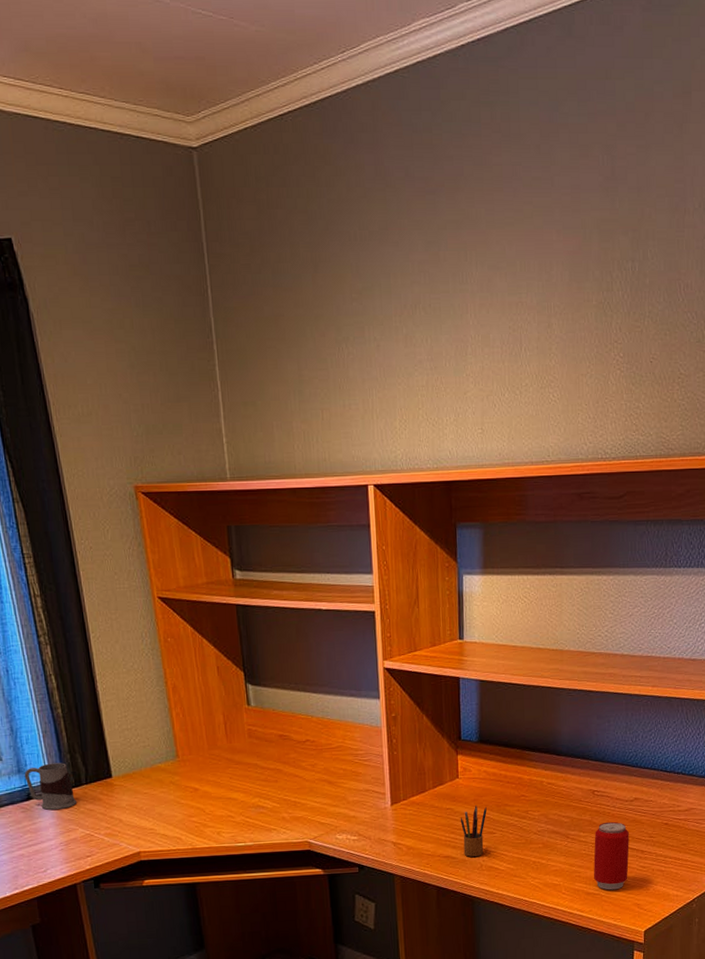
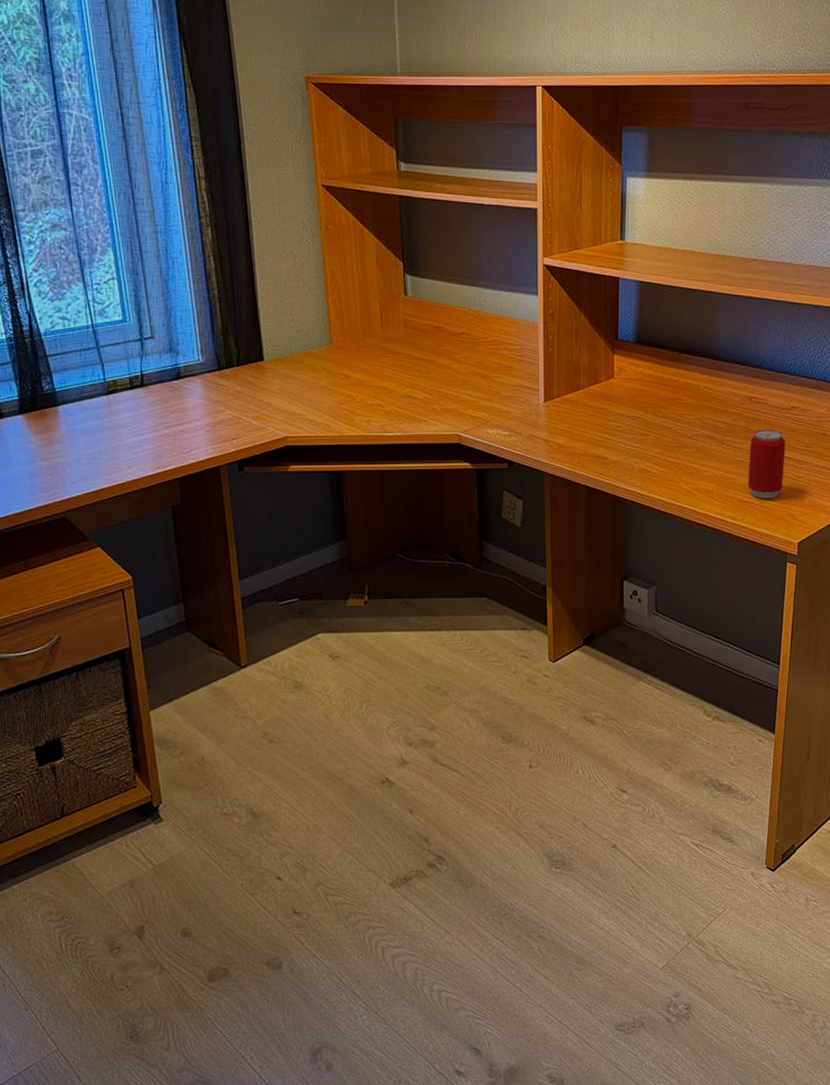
mug: present [24,762,77,810] -> none [175,343,226,390]
pencil box: present [460,804,487,857] -> none [613,405,641,458]

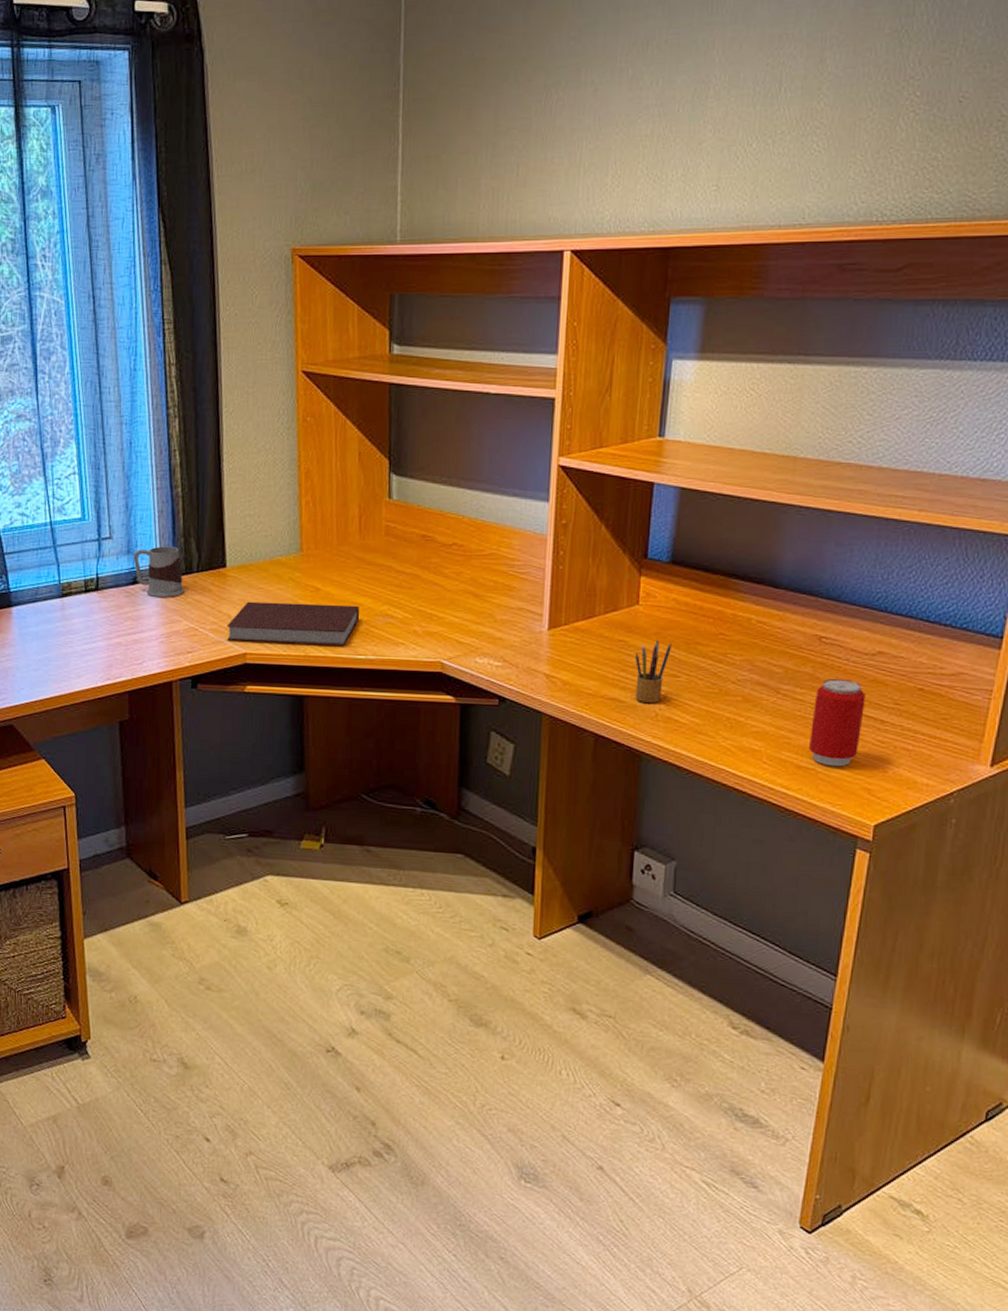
mug: none [175,343,226,390] -> present [133,546,184,597]
notebook: none [267,389,387,427] -> present [226,601,360,646]
pencil box: none [613,405,641,458] -> present [634,639,671,703]

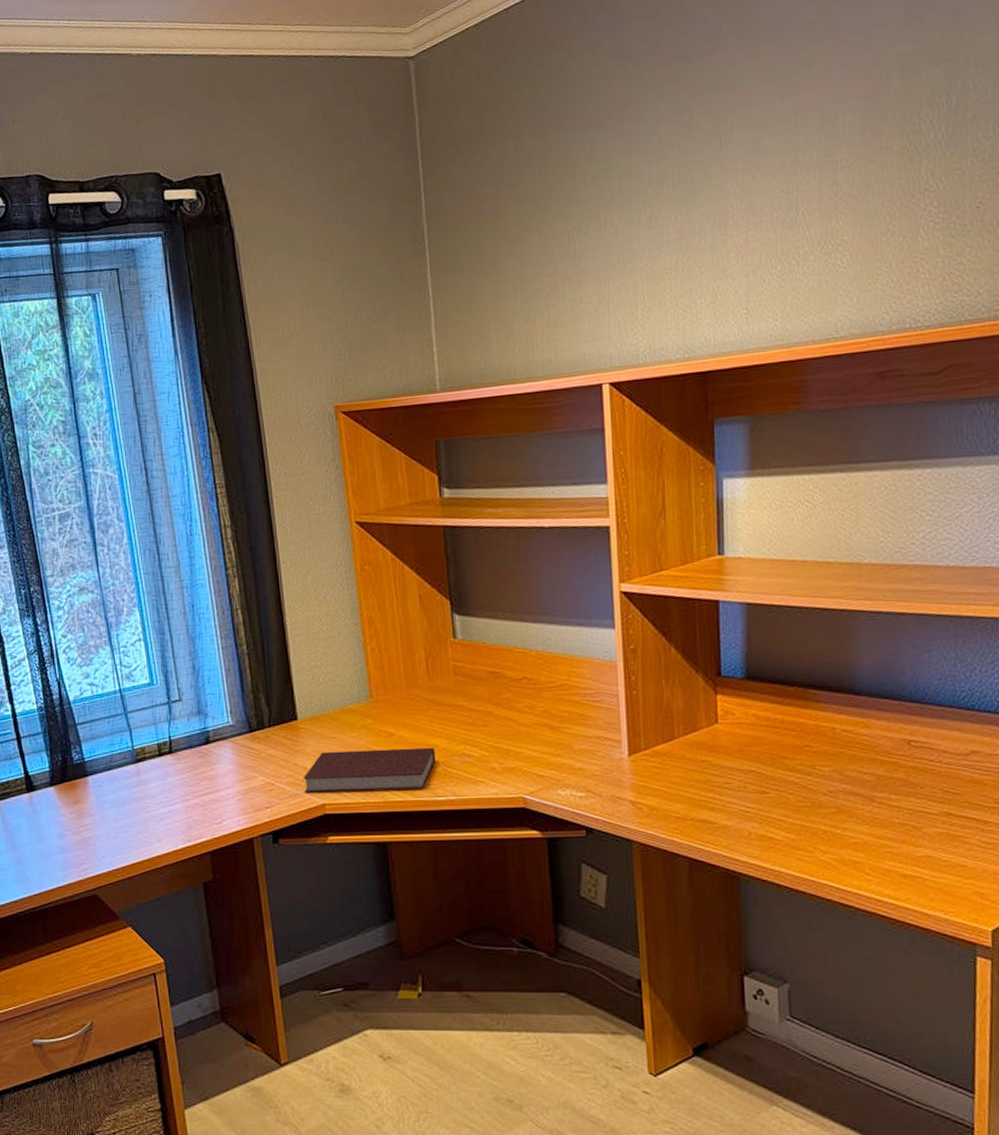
mug: present [133,546,184,597] -> none [204,703,258,755]
pencil box: present [634,639,671,703] -> none [720,756,757,822]
beverage can: present [809,678,866,767] -> none [911,781,965,873]

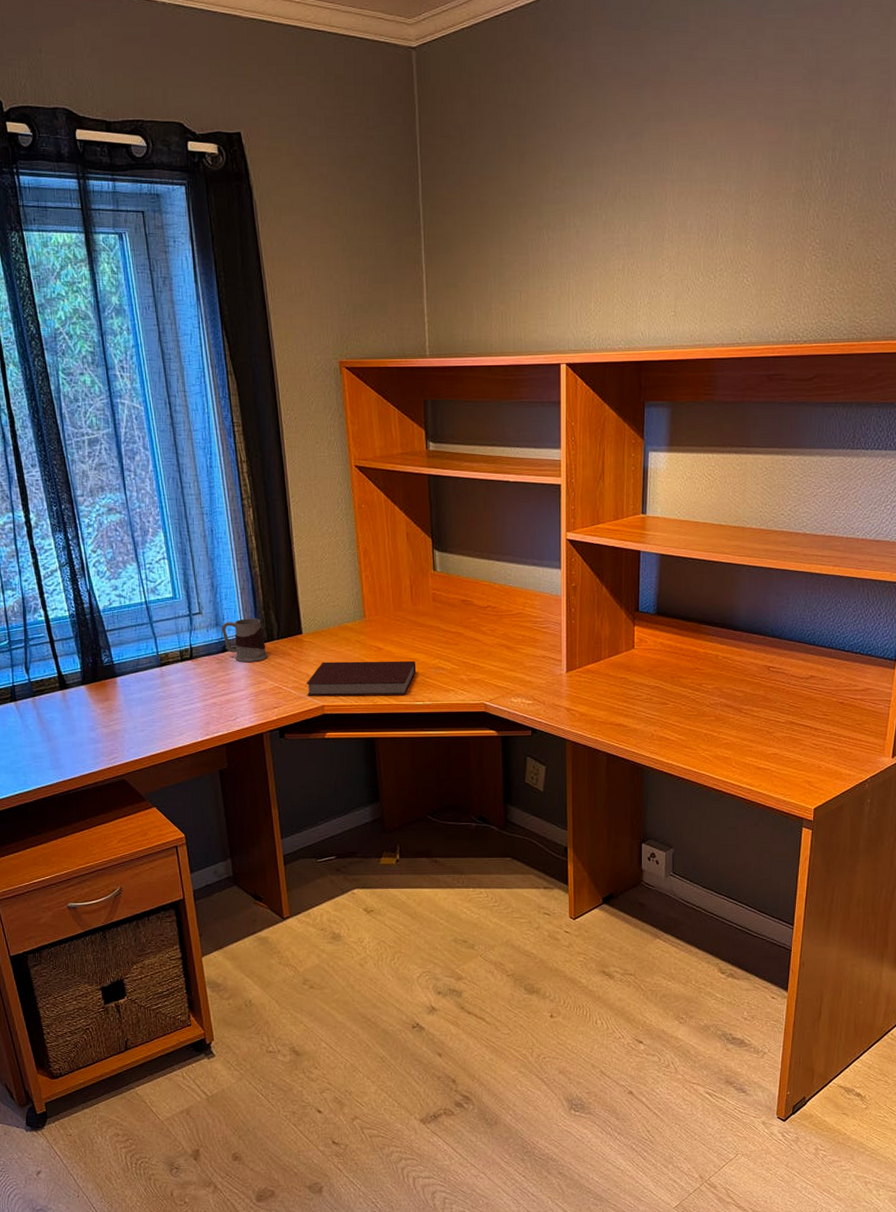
mug: none [204,703,258,755] -> present [221,618,268,662]

